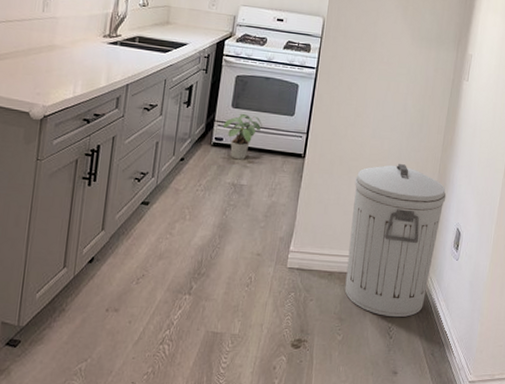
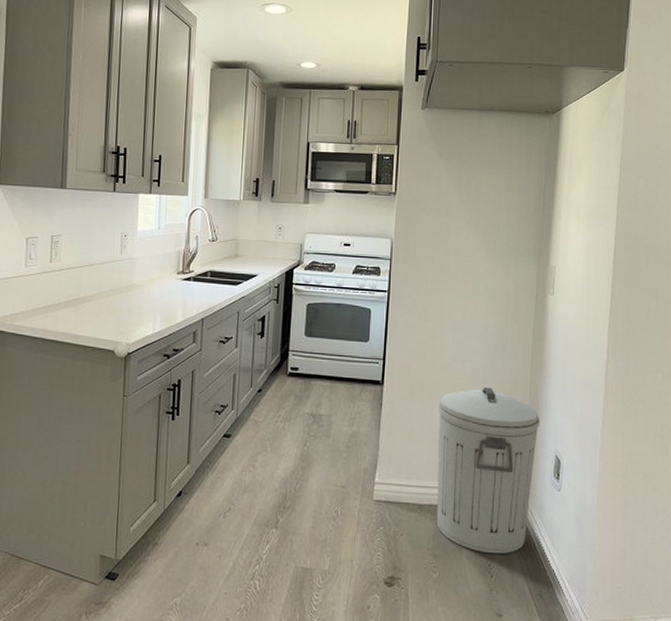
potted plant: present [222,113,262,160] -> none [297,341,337,389]

